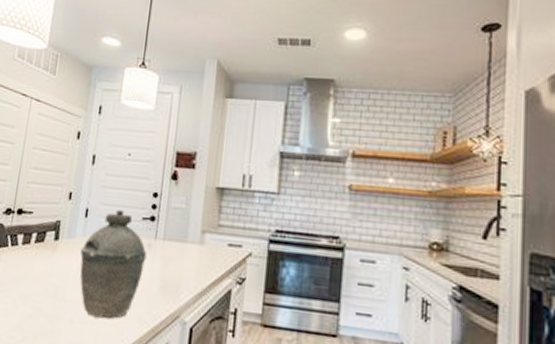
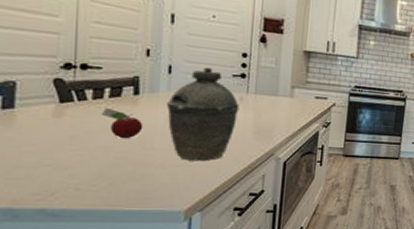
fruit: none [26,253,59,288] -> present [100,107,143,139]

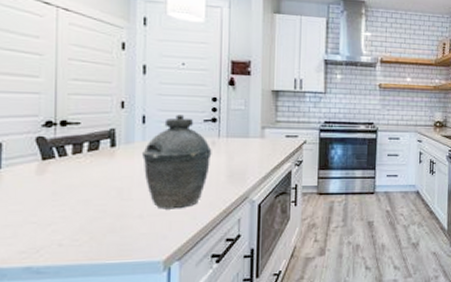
fruit: present [100,107,143,139] -> none [80,161,121,192]

